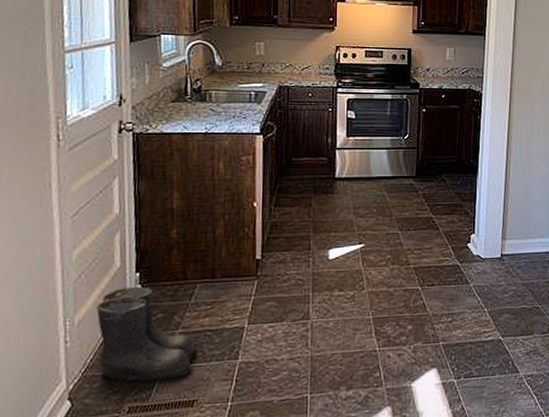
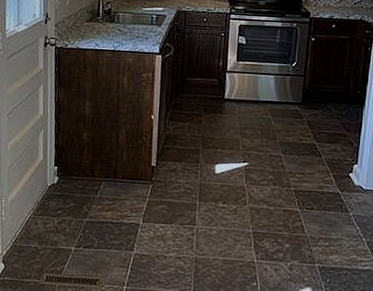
boots: present [97,286,195,382] -> none [24,176,99,259]

